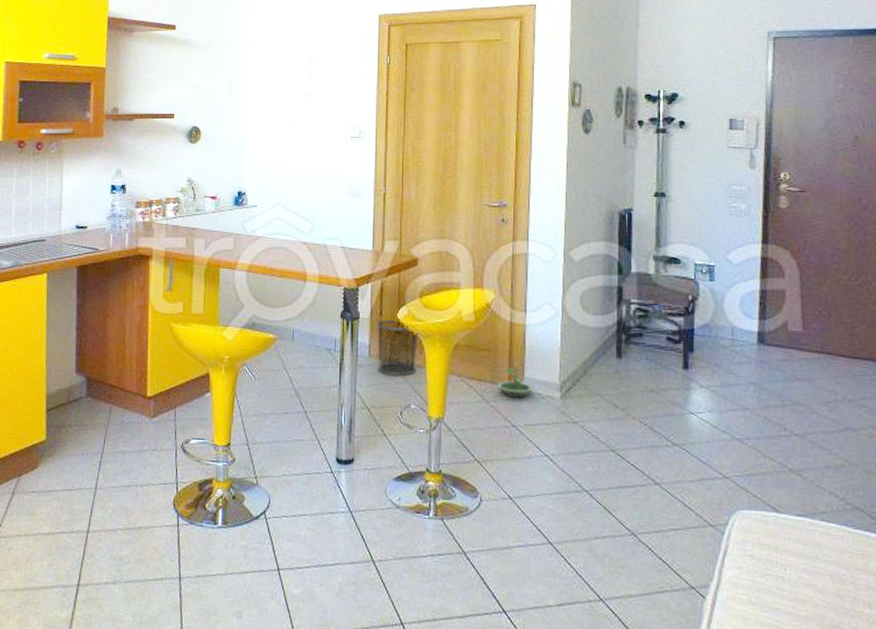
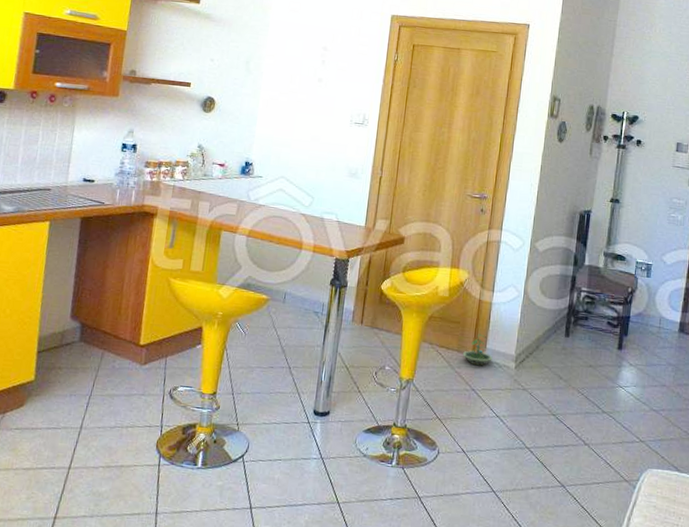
waste bin: present [375,320,419,376] -> none [359,289,399,341]

